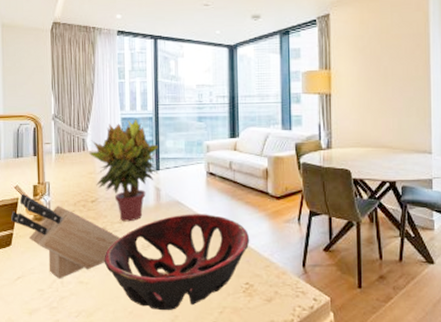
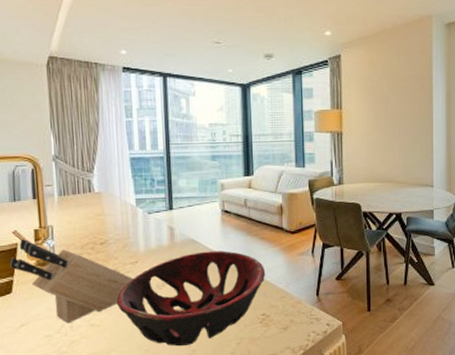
potted plant: present [89,118,159,222] -> none [96,158,172,263]

